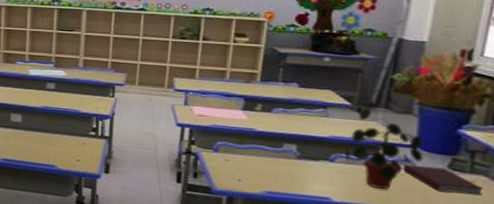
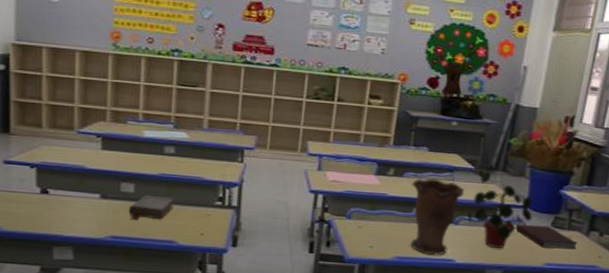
book: none [17,124,54,146] -> present [128,194,174,220]
vase: none [281,114,341,193] -> present [410,178,465,256]

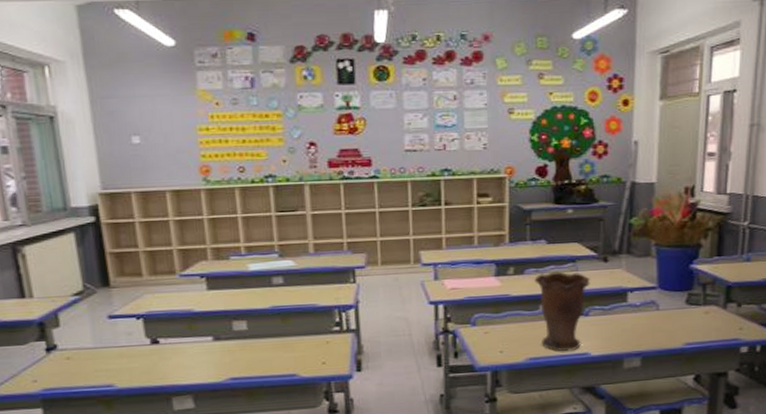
book: present [128,194,174,220] -> none [244,330,290,358]
potted plant: present [467,170,533,249] -> none [596,255,665,336]
notebook: present [515,224,578,250] -> none [649,304,716,327]

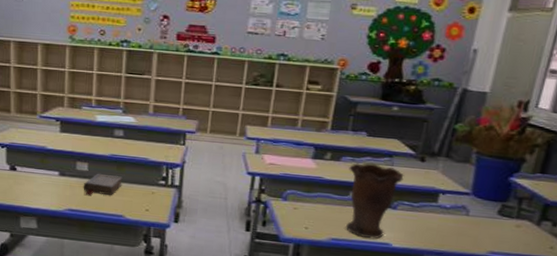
book: none [244,330,290,358] -> present [83,173,123,195]

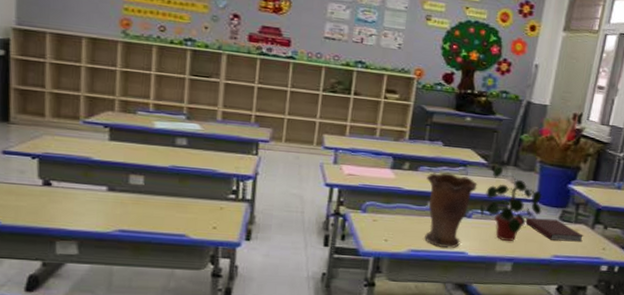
book: present [83,173,123,195] -> none [137,187,186,213]
potted plant: none [405,156,478,235] -> present [479,165,542,242]
notebook: none [457,210,527,239] -> present [525,217,583,242]

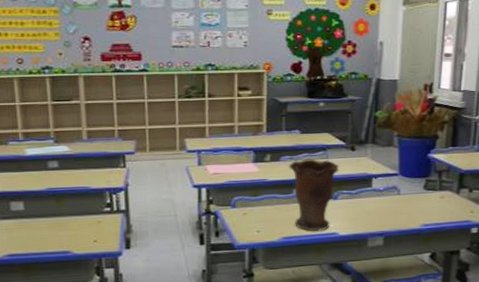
potted plant: present [479,165,542,242] -> none [344,144,405,218]
notebook: present [525,217,583,242] -> none [391,189,450,210]

